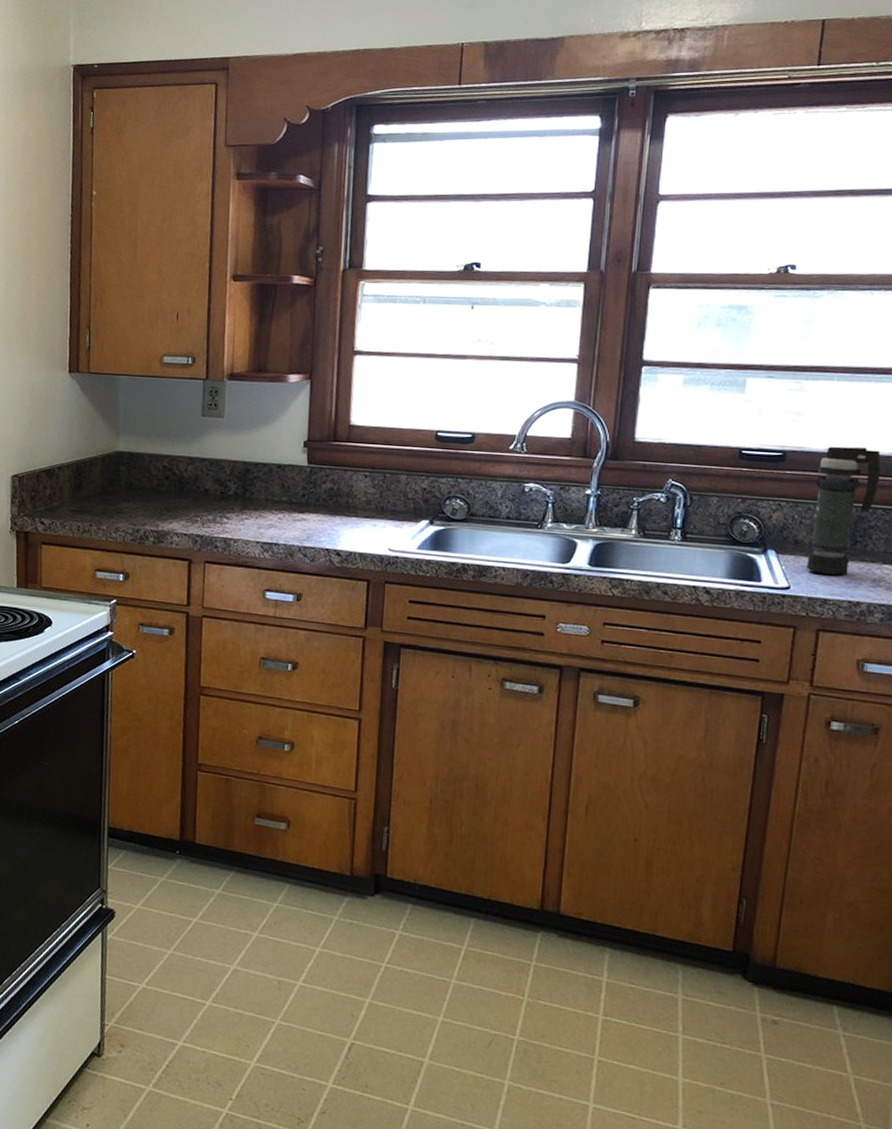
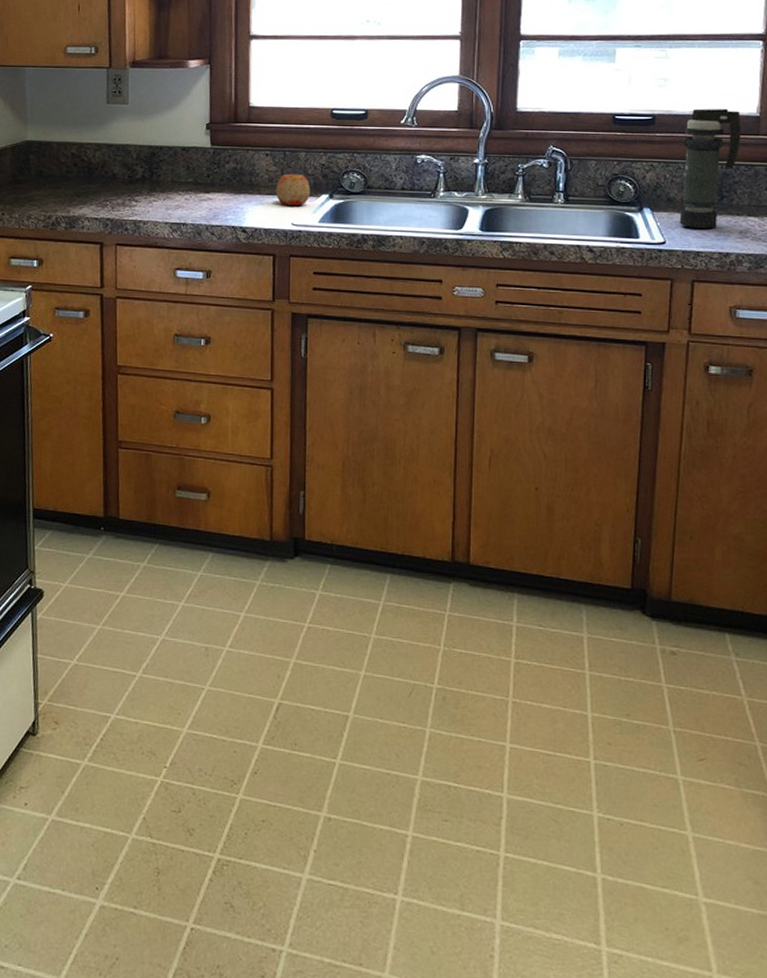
apple: none [373,496,410,531] -> present [276,173,311,205]

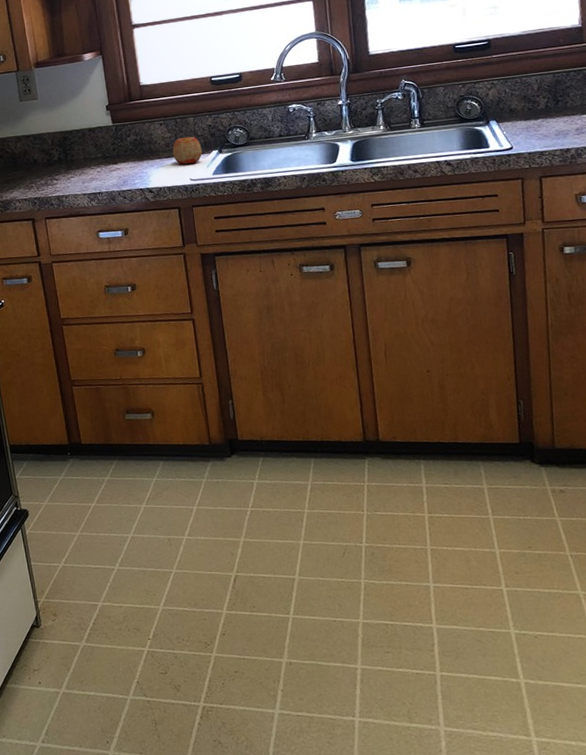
smoke grenade: present [679,108,742,228] -> none [517,24,568,132]

